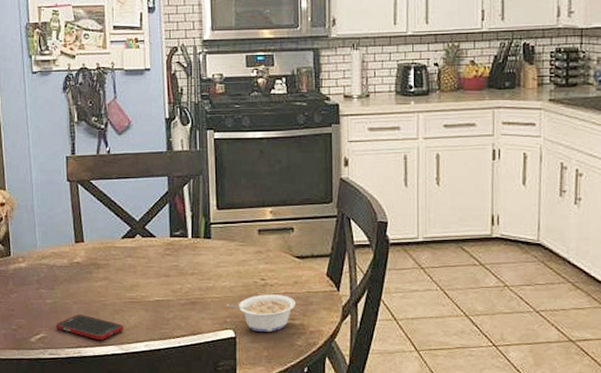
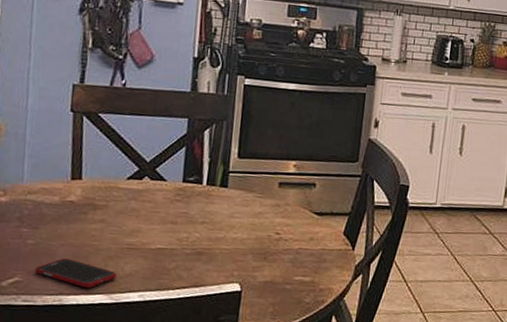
legume: present [227,294,295,332] -> none [236,248,309,288]

